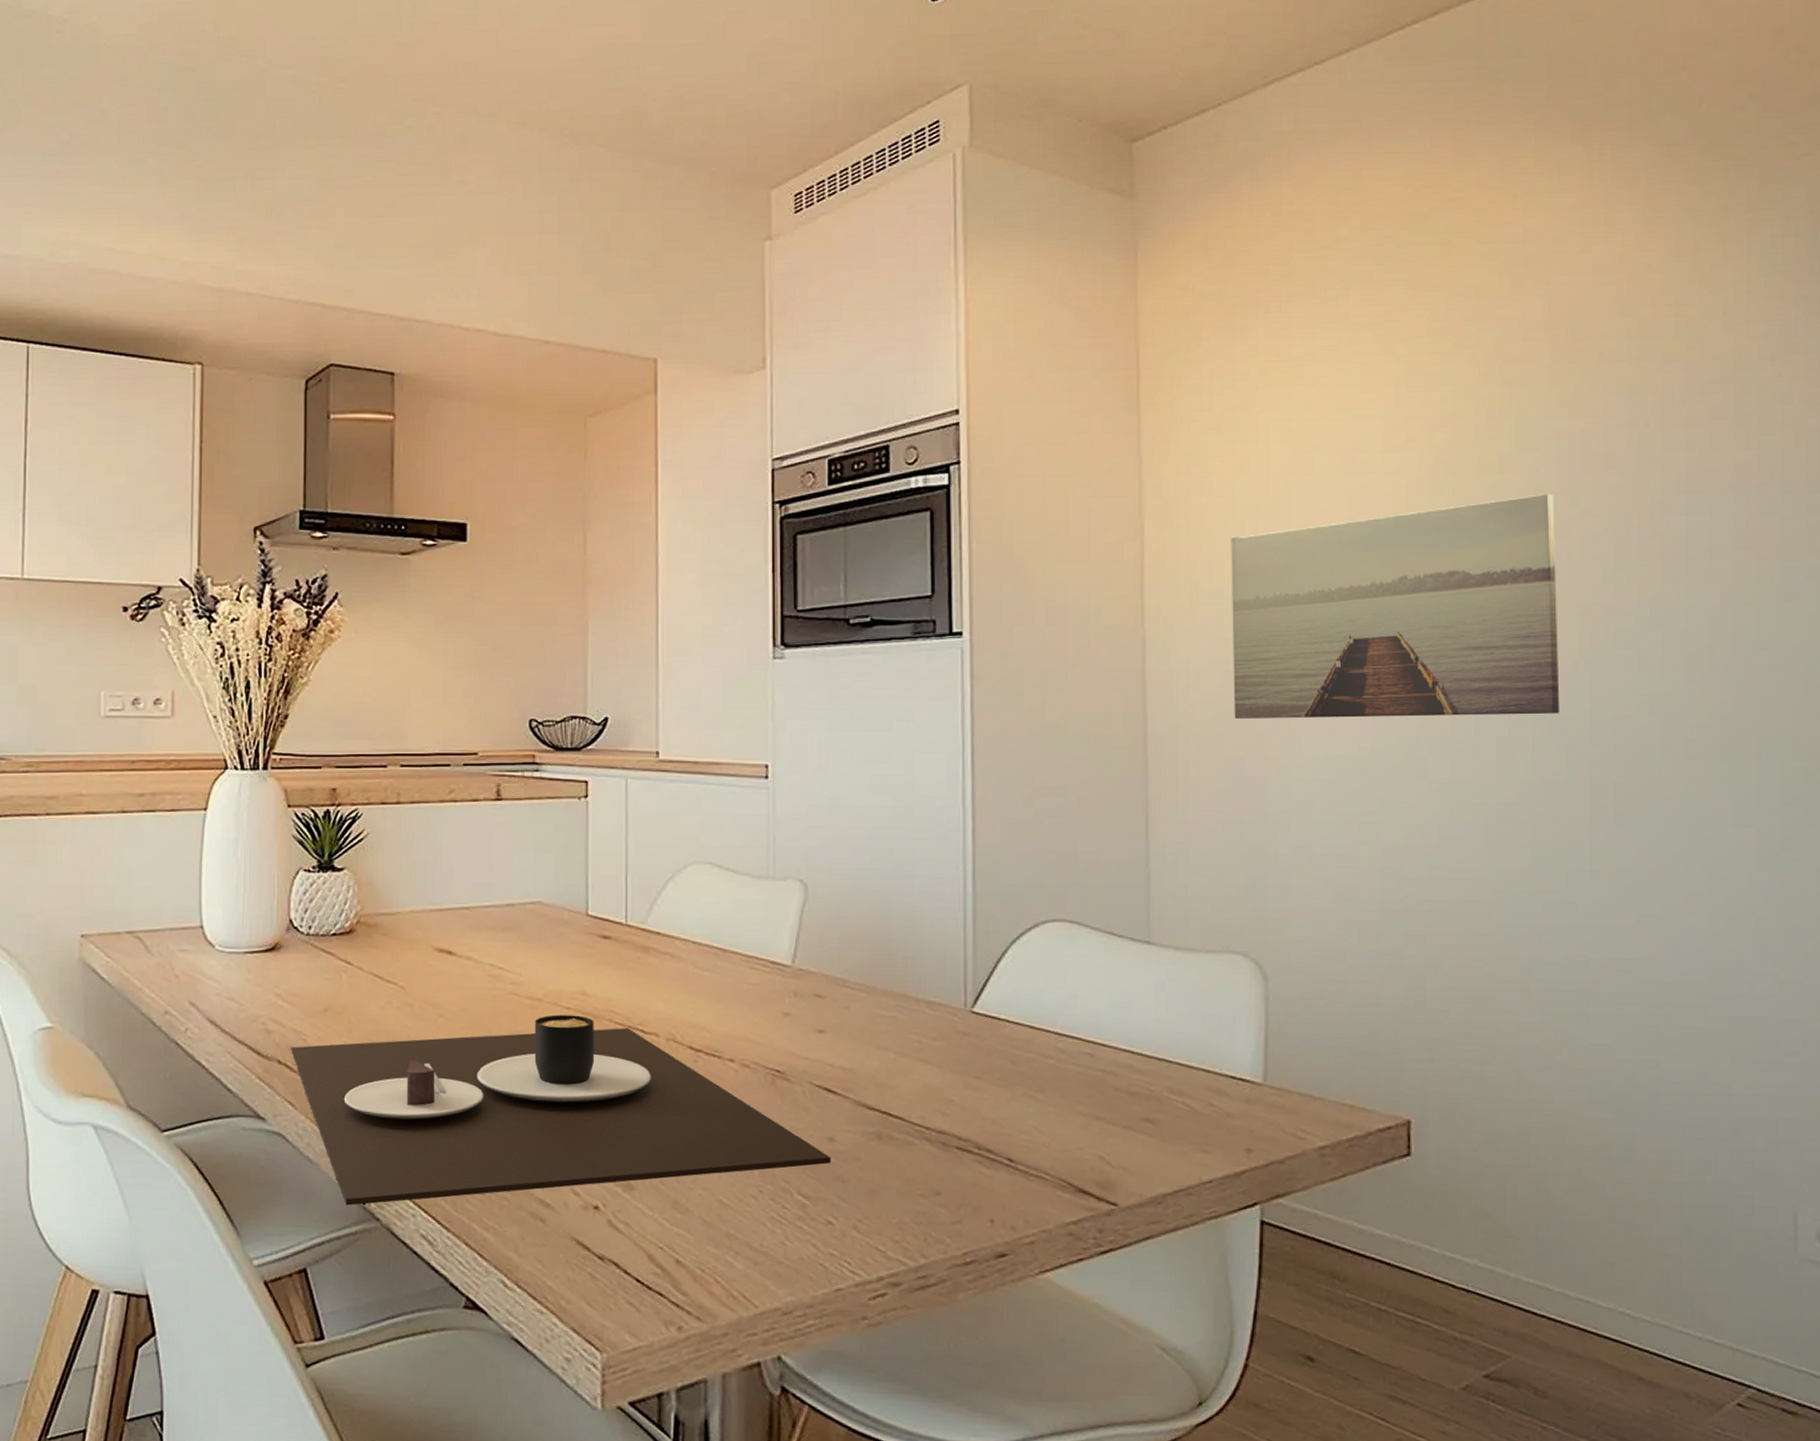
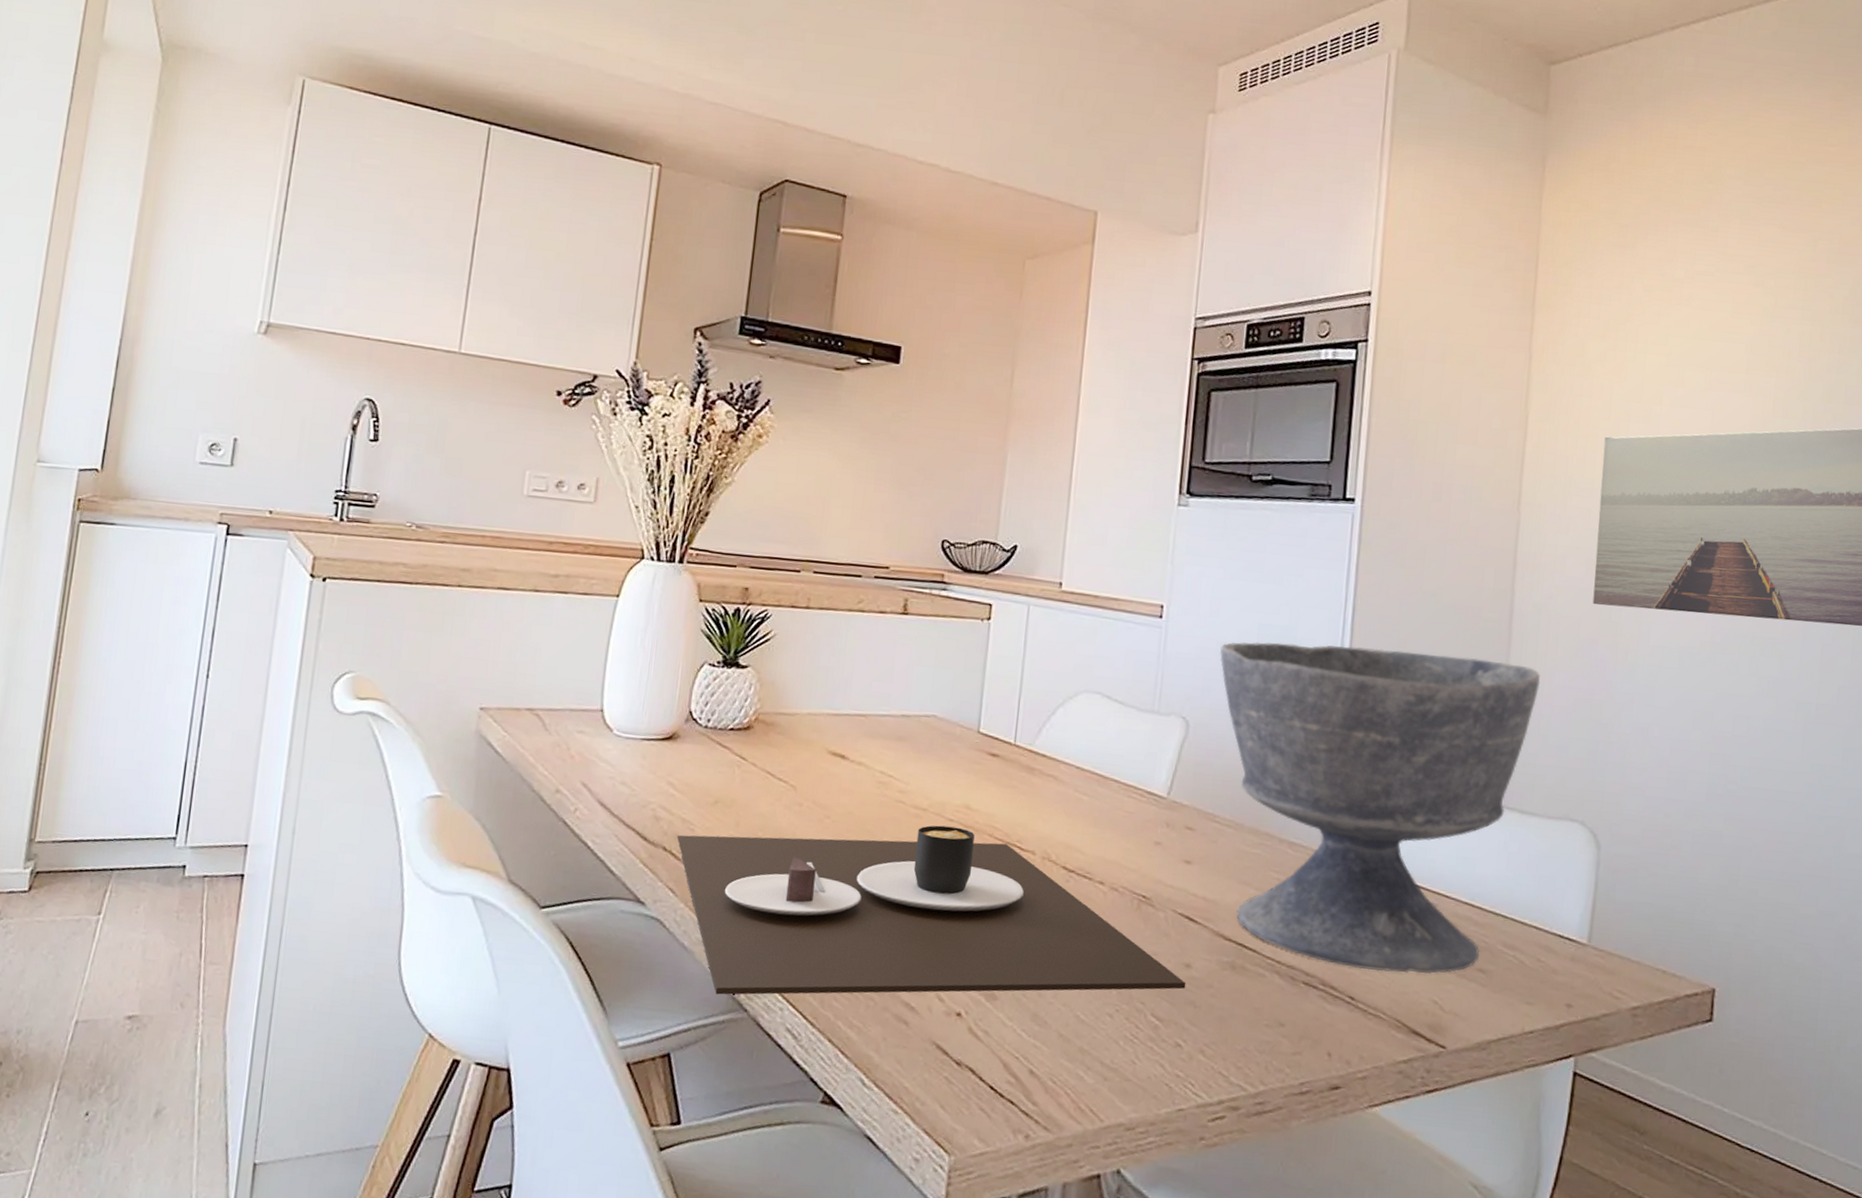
bowl: none [833,788,1185,1130] -> present [1220,641,1541,974]

